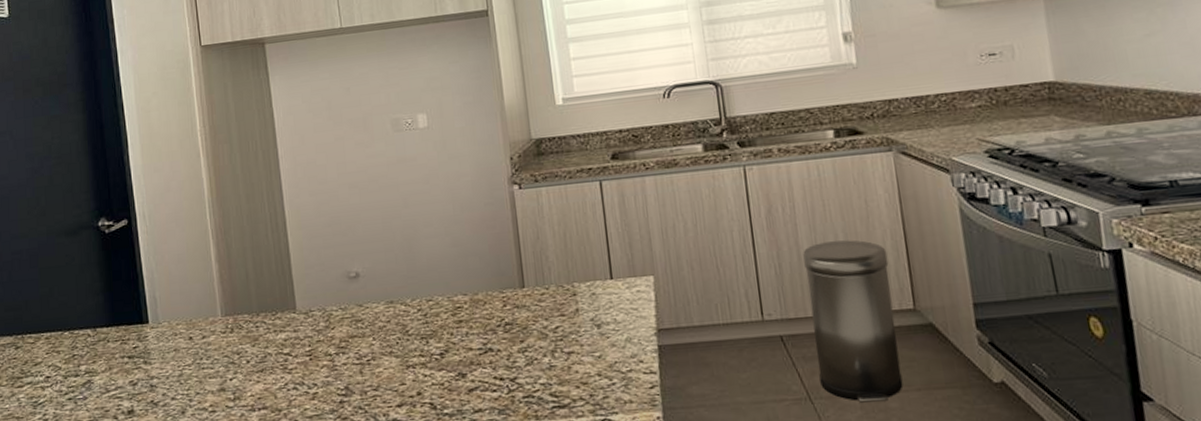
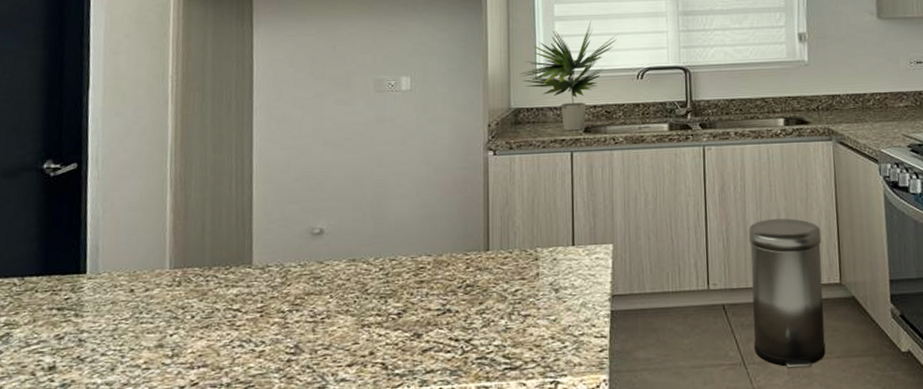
plant: none [538,40,637,159] -> present [520,21,616,131]

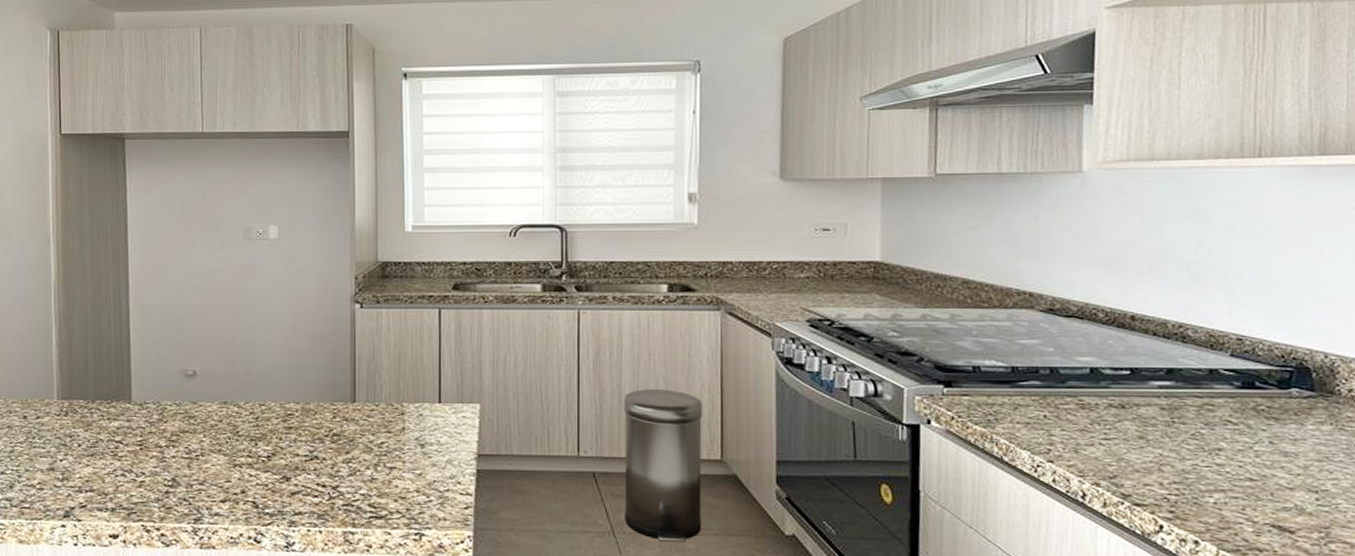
plant: present [520,21,616,131] -> none [388,174,488,288]

